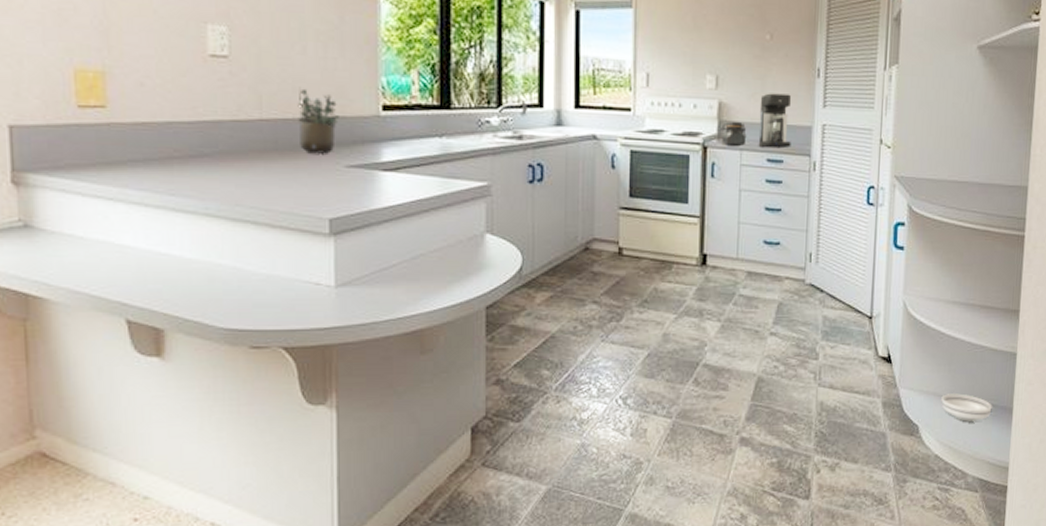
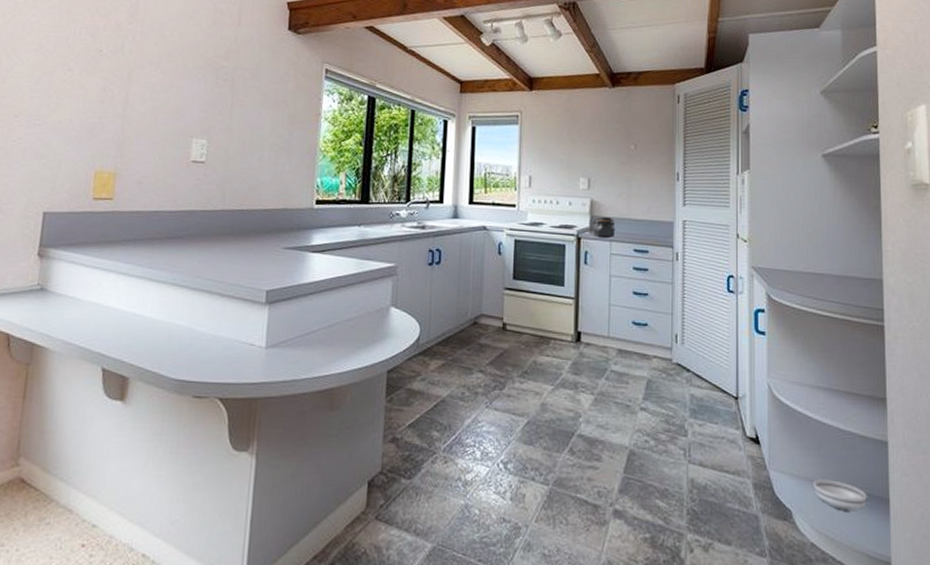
potted plant: present [299,88,339,156] -> none [250,187,282,239]
coffee maker: present [758,93,791,149] -> none [626,193,656,241]

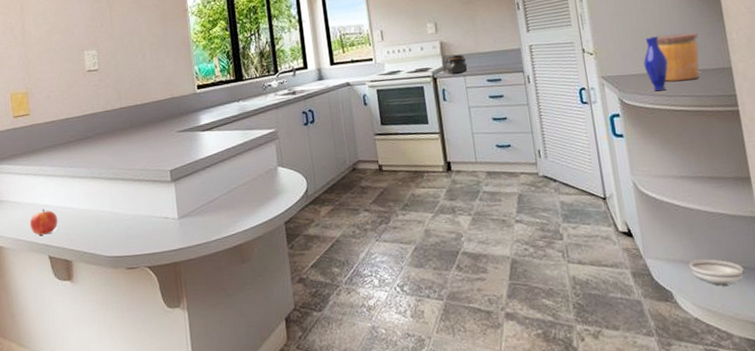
fruit: none [86,311,122,342] -> present [29,209,58,236]
vase: none [796,233,821,293] -> present [643,36,669,92]
jar: none [813,234,854,286] -> present [657,32,700,82]

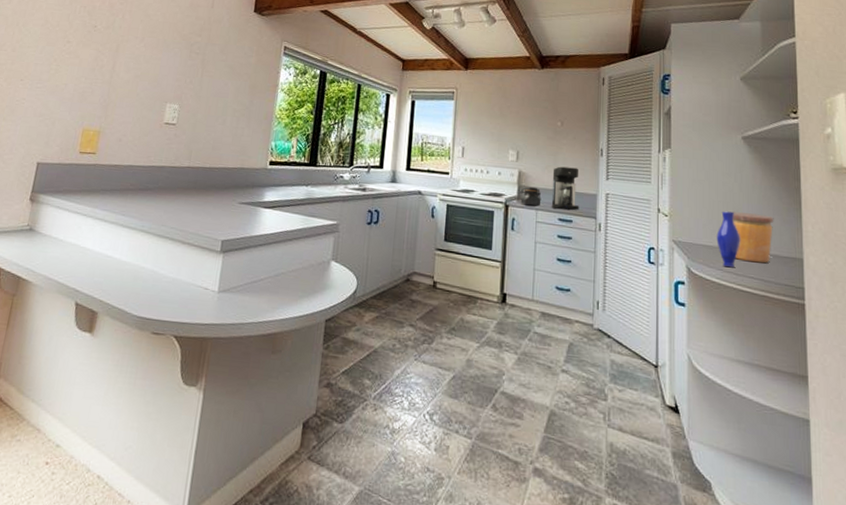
fruit: present [29,209,58,236] -> none [64,252,96,279]
coffee maker: none [474,26,506,72] -> present [551,166,579,211]
bowl: present [689,259,744,285] -> none [733,453,789,487]

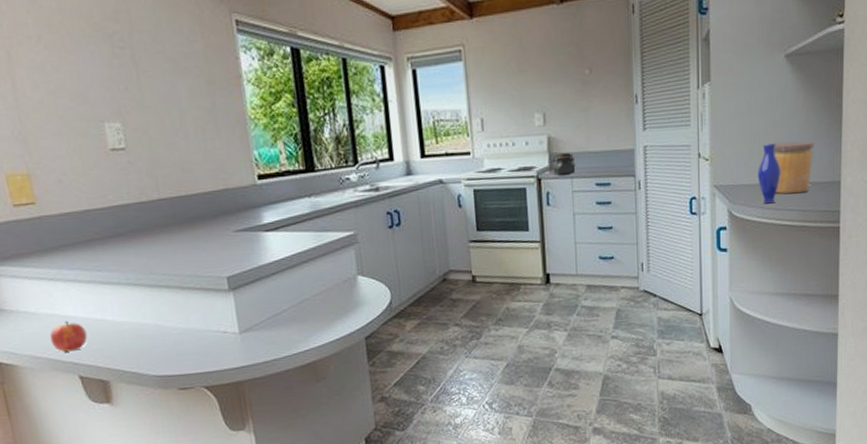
fruit: none [64,252,96,279] -> present [49,321,88,352]
coffee maker: present [551,166,579,211] -> none [585,122,617,174]

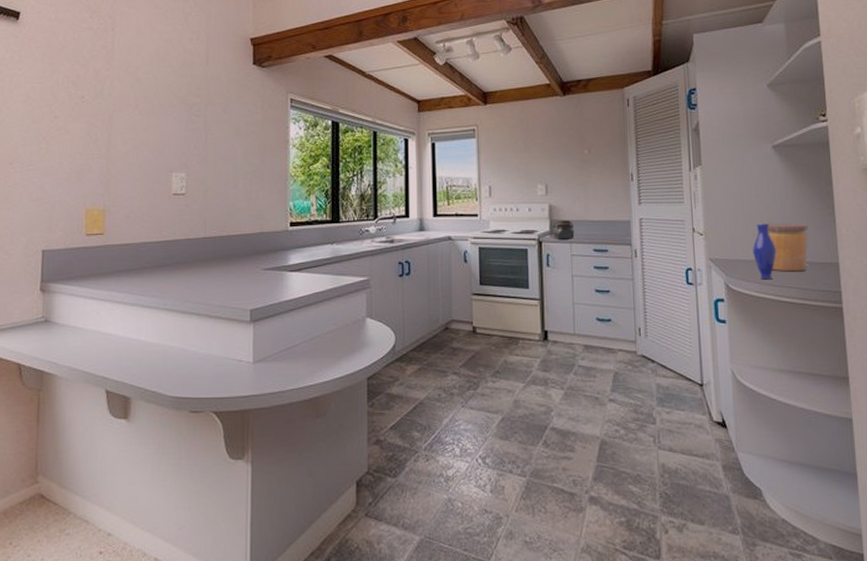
fruit: present [49,321,88,352] -> none [89,338,121,366]

